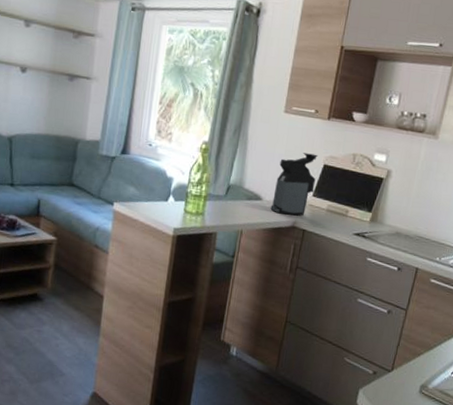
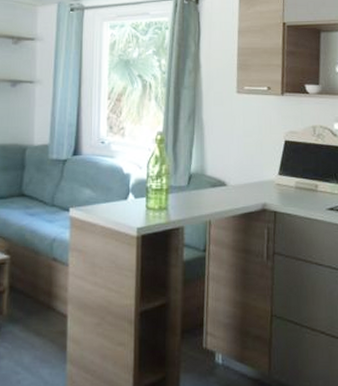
coffee maker: present [270,153,319,216] -> none [237,131,279,198]

